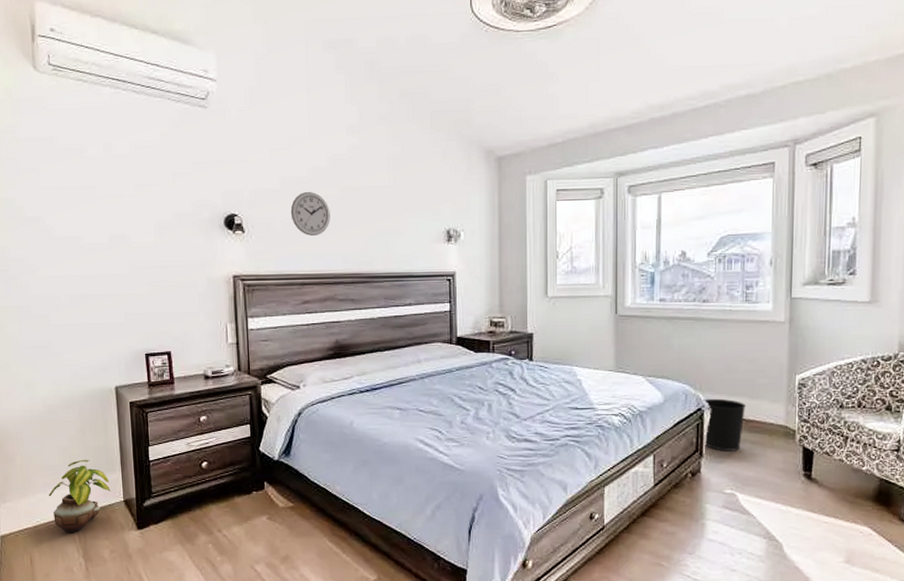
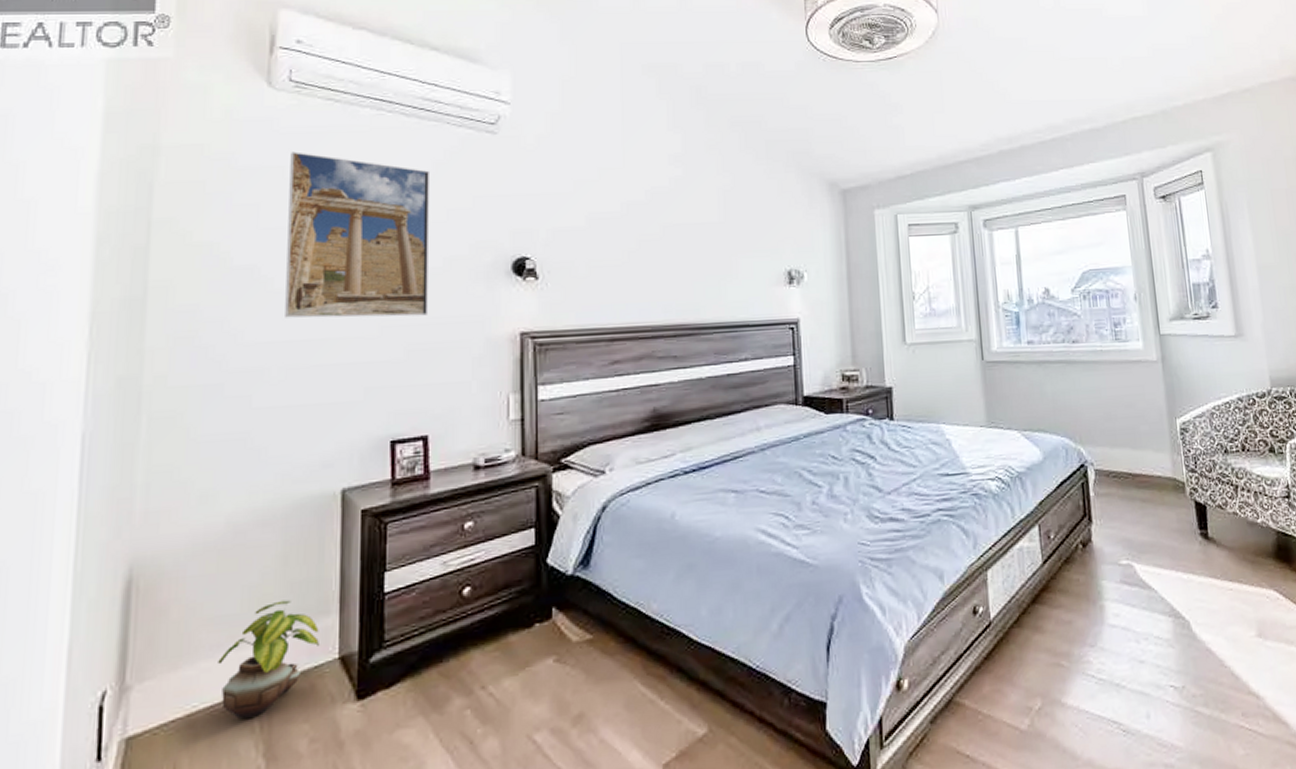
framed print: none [56,125,164,260] -> present [285,151,431,318]
wall clock: present [290,192,330,236] -> none [598,230,648,281]
wastebasket: present [703,398,747,451] -> none [1085,451,1131,514]

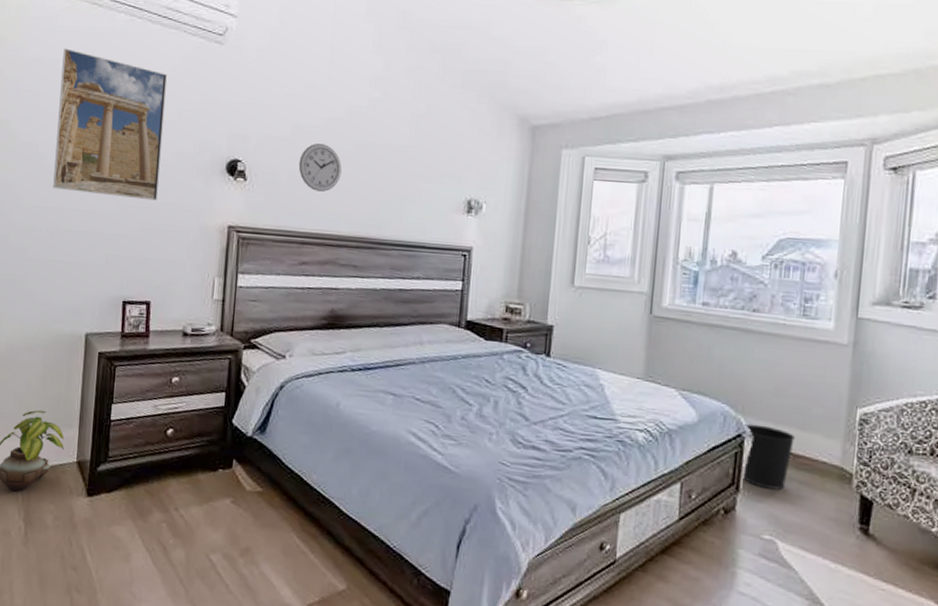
wall clock: none [598,230,648,281] -> present [298,143,342,192]
wastebasket: none [1085,451,1131,514] -> present [742,424,796,490]

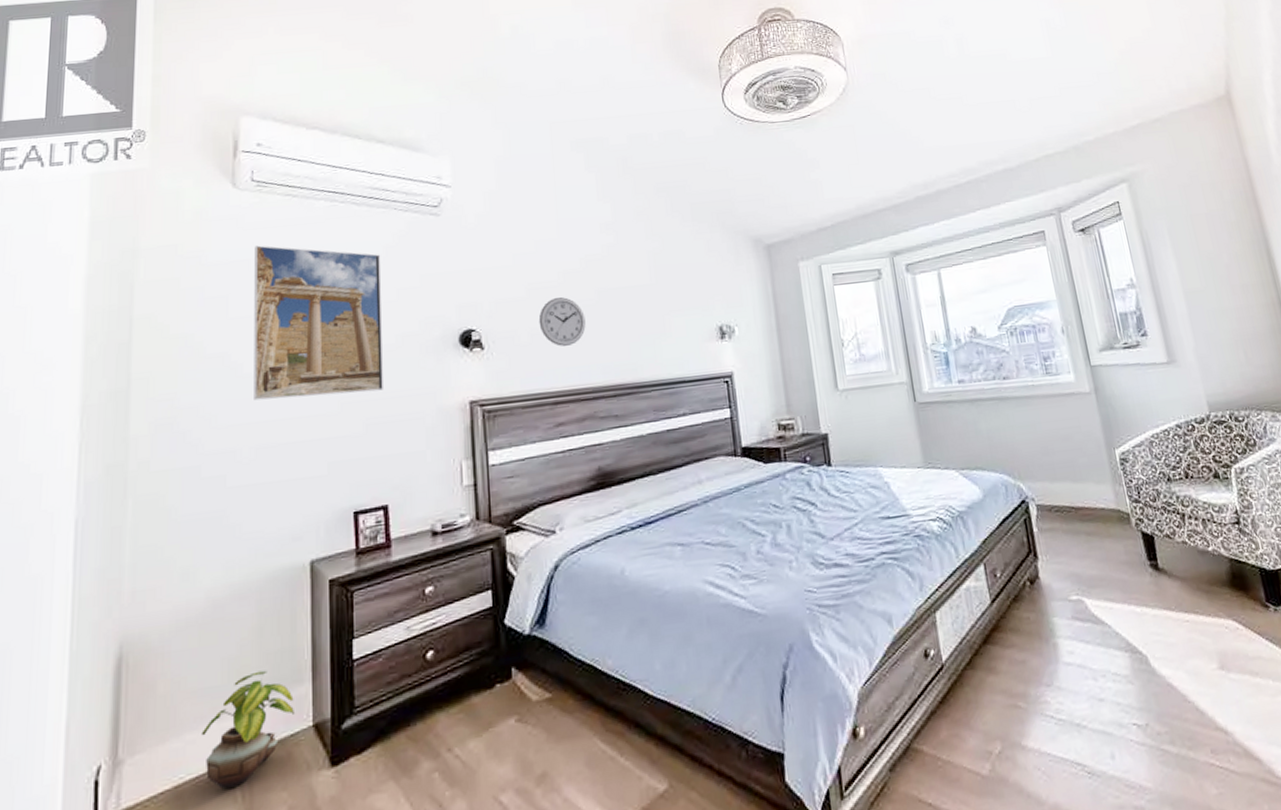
wastebasket: present [742,424,796,490] -> none [1025,486,1076,549]

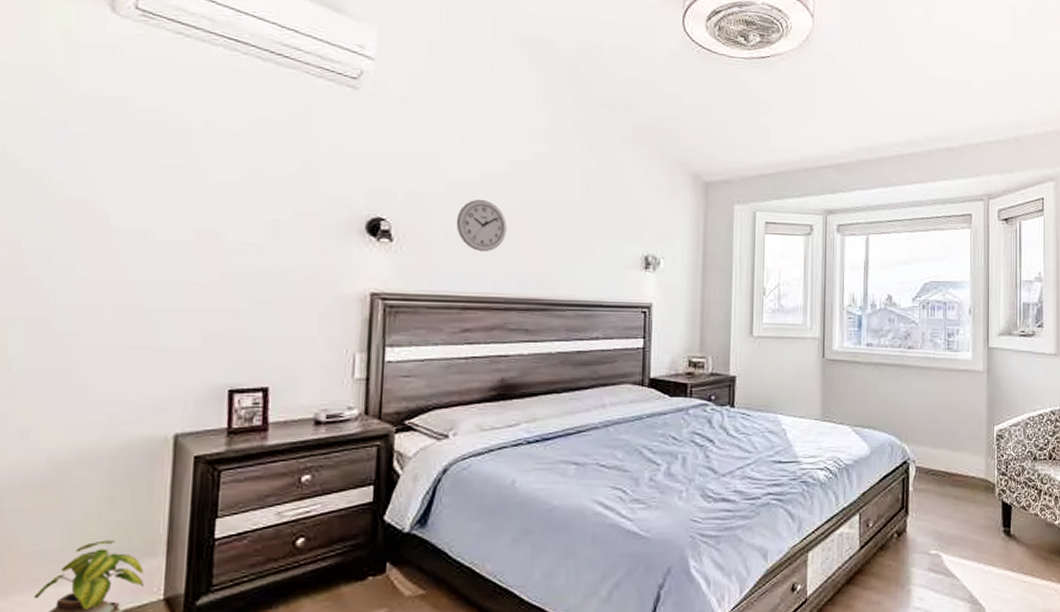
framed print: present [254,245,384,401] -> none [120,84,286,267]

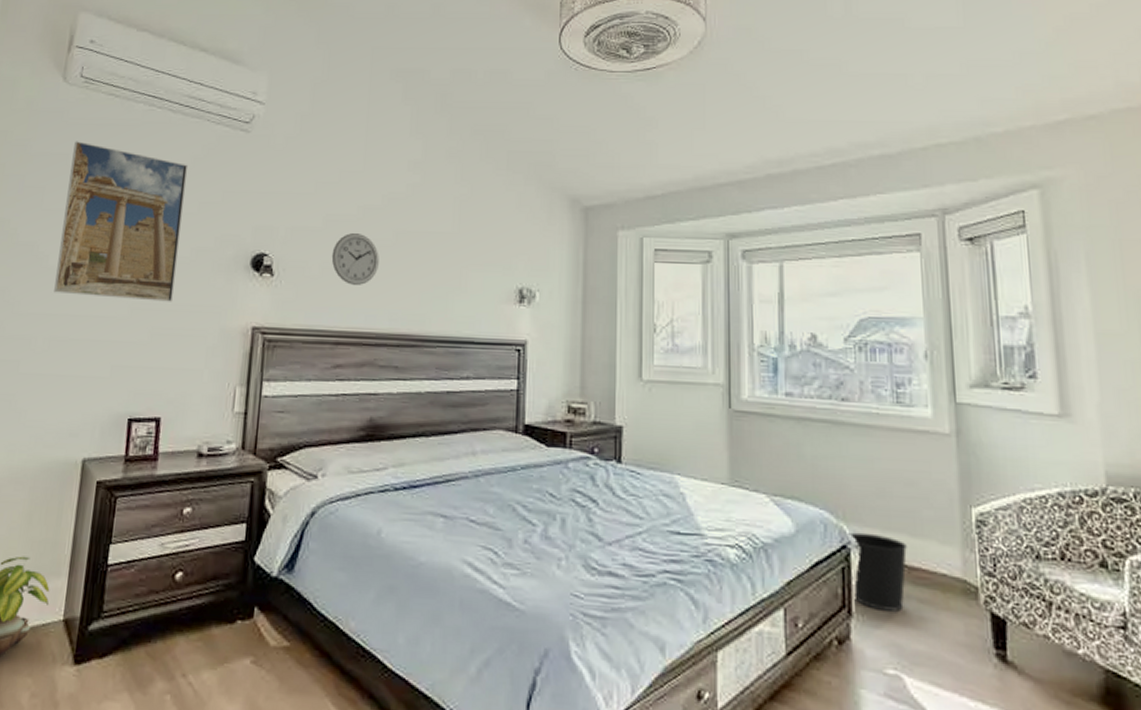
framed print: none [120,84,286,267] -> present [54,141,189,302]
wastebasket: none [908,450,950,508] -> present [848,532,908,612]

